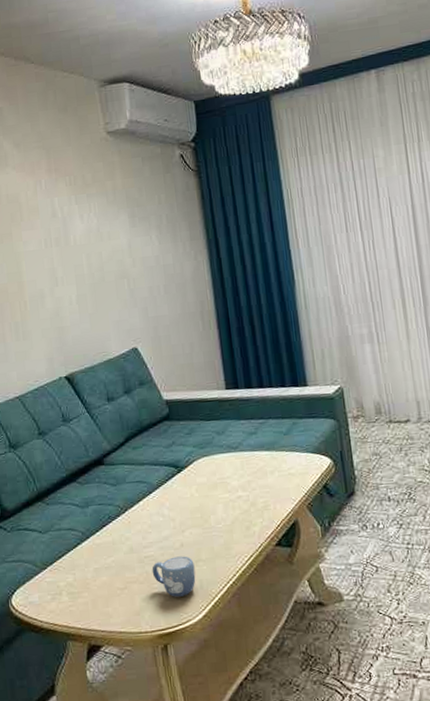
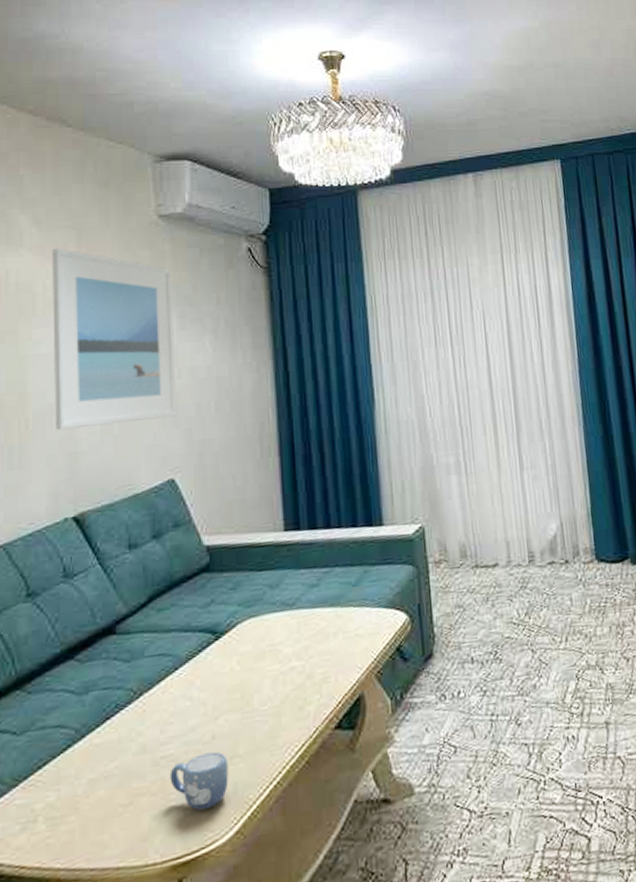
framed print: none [30,165,135,310] -> present [52,248,177,431]

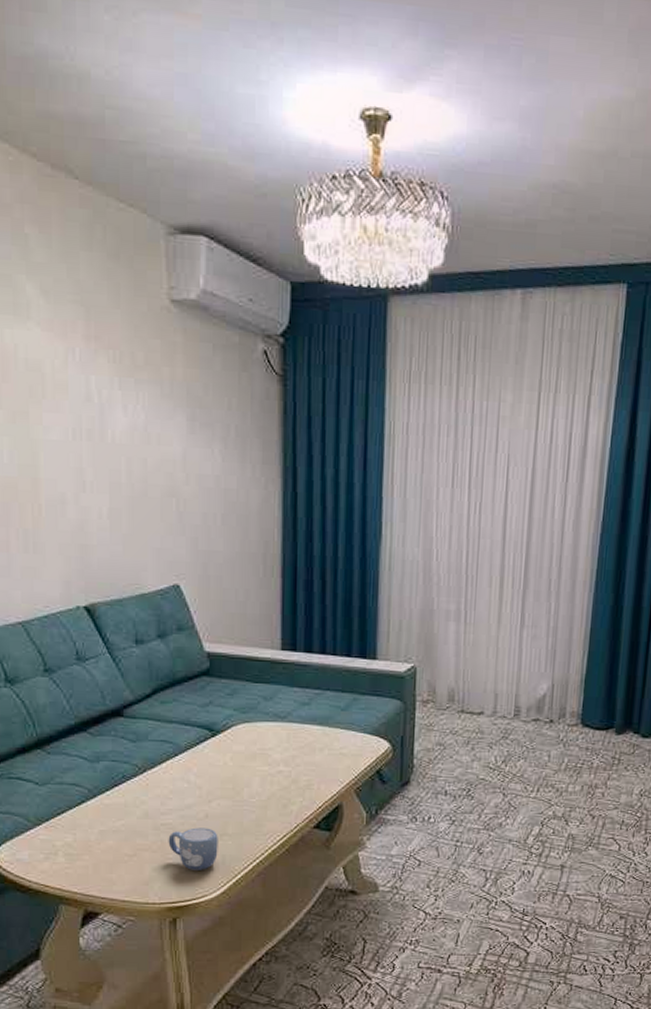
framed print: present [52,248,177,431] -> none [61,325,184,524]

